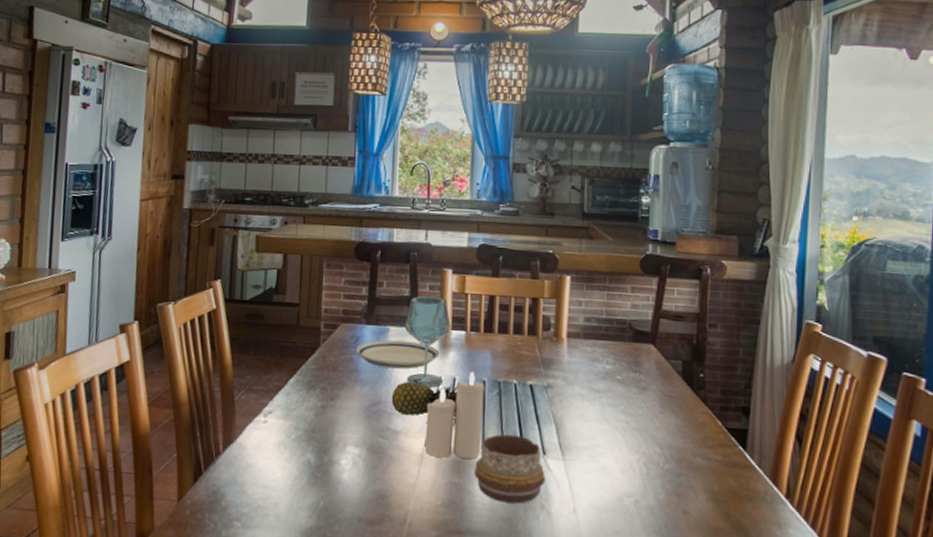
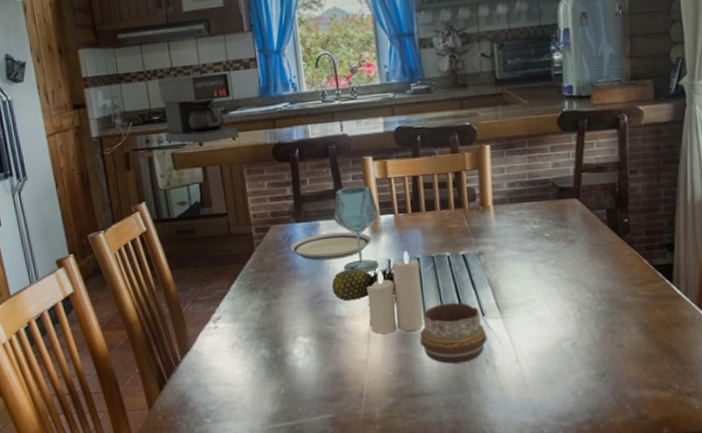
coffee maker: none [252,163,326,233] -> present [158,73,239,147]

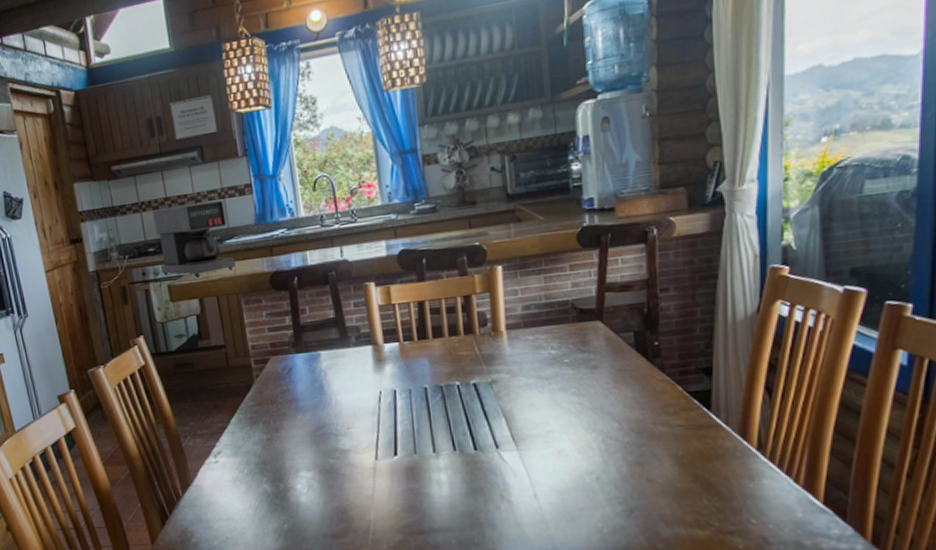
plate: present [290,231,372,261] -> none [290,361,376,393]
fruit: present [331,266,396,302] -> none [334,397,403,434]
wine glass: present [333,185,379,272] -> none [334,313,383,404]
candle: present [367,250,423,334] -> none [371,380,432,468]
decorative bowl: present [419,302,487,364] -> none [428,434,502,499]

